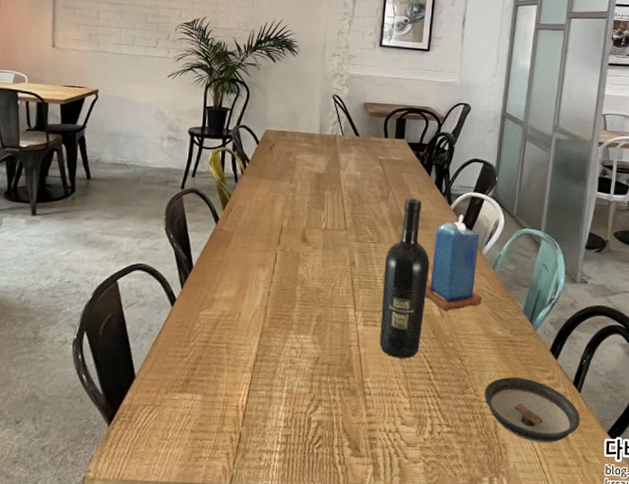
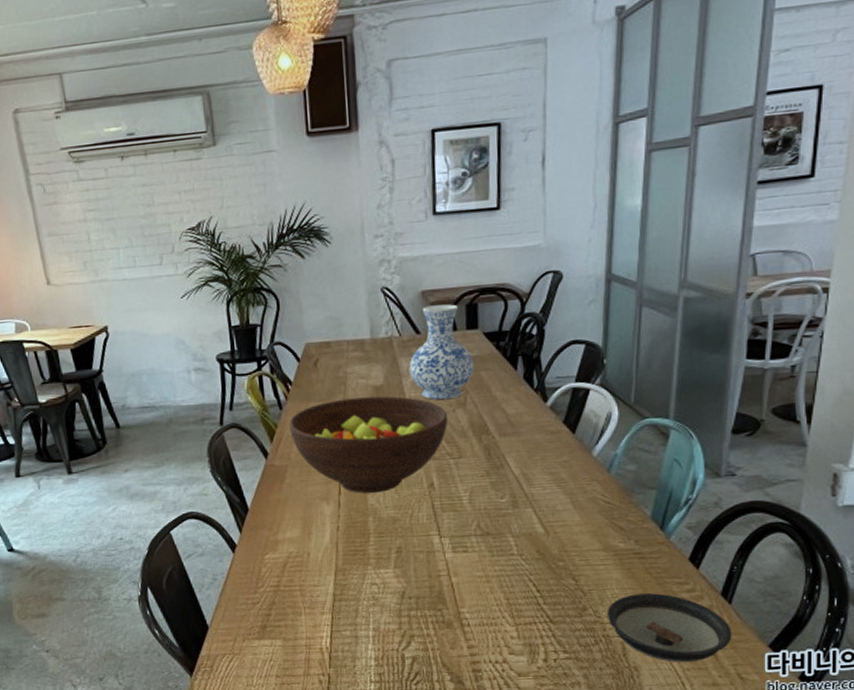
fruit bowl: none [240,180,373,265] -> present [289,396,448,493]
vase: none [346,115,398,193] -> present [409,304,474,400]
wine bottle: present [379,198,430,359] -> none [470,400,527,585]
candle: present [425,214,482,311] -> none [523,412,596,527]

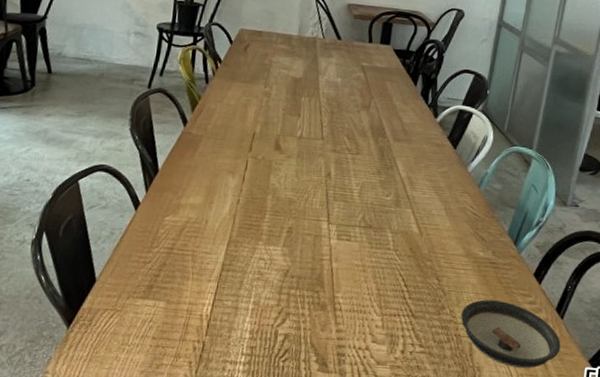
fruit bowl: present [289,396,448,493] -> none [211,84,353,174]
vase: present [409,304,474,400] -> none [326,17,382,101]

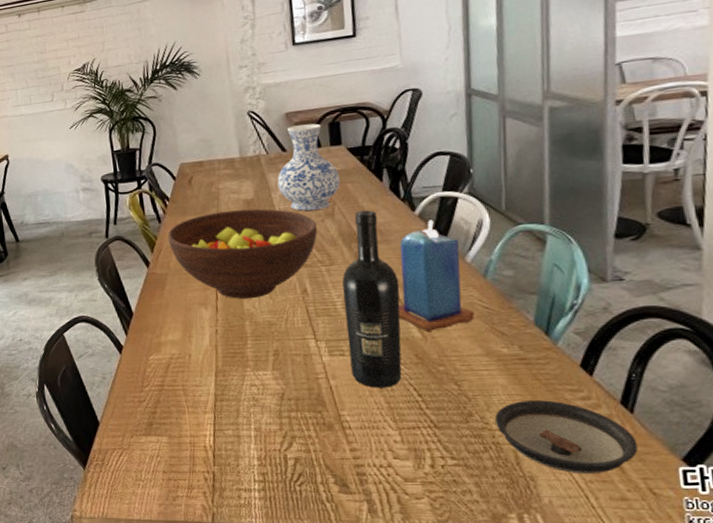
fruit bowl: none [211,84,353,174] -> present [167,208,318,299]
vase: none [326,17,382,101] -> present [277,123,340,211]
wine bottle: none [353,108,411,276] -> present [342,210,402,388]
candle: none [403,128,466,229] -> present [398,220,475,331]

